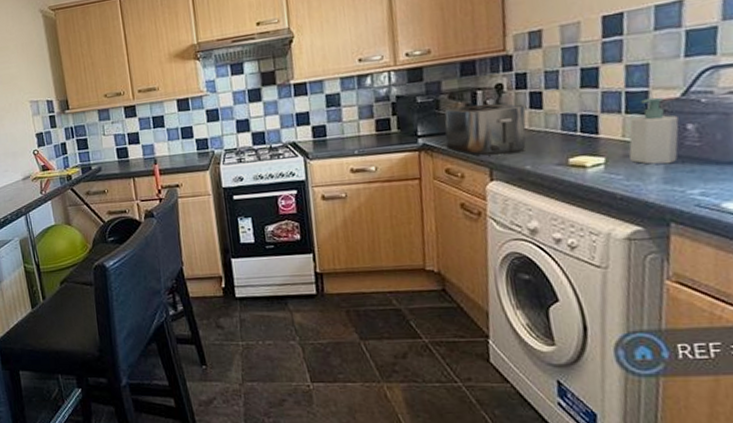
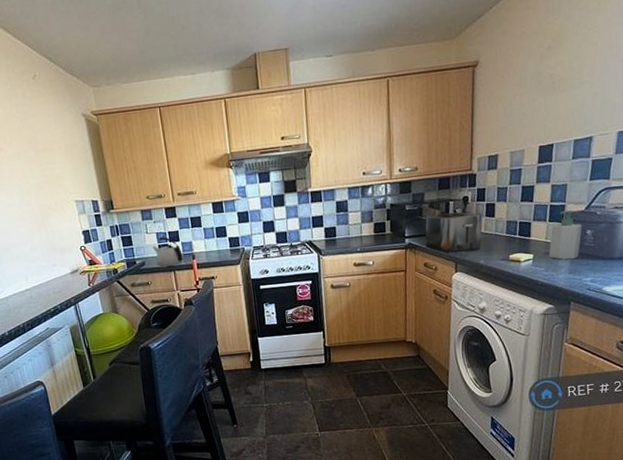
kettle: none [109,138,144,174] -> present [152,236,183,268]

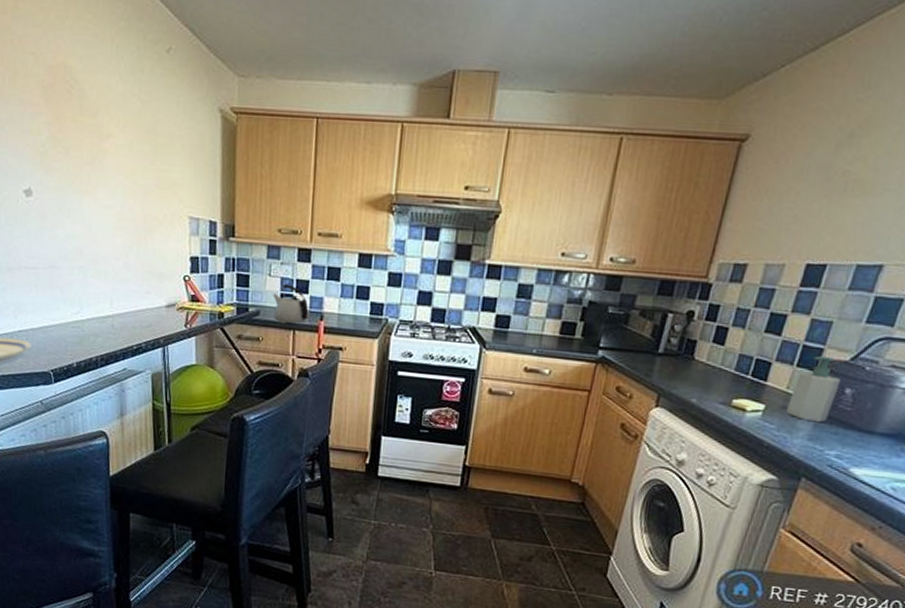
toaster: present [425,212,483,254] -> none [623,325,709,384]

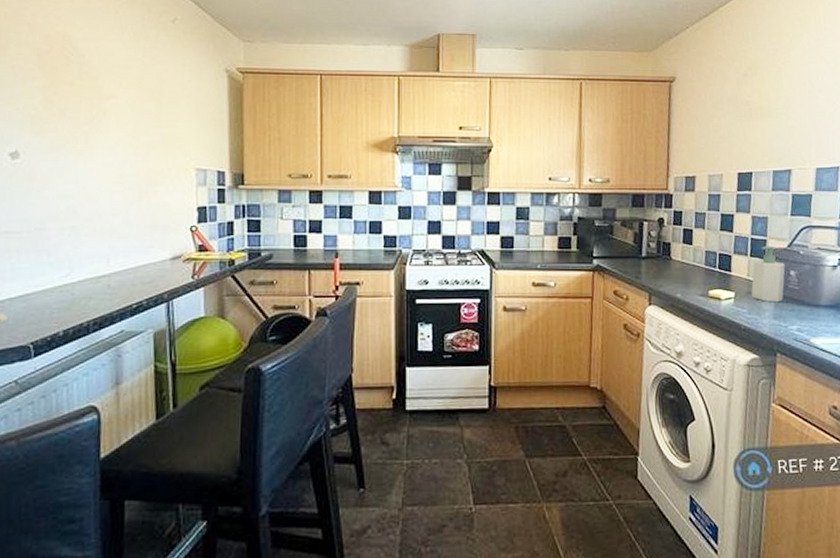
kettle: present [273,283,309,324] -> none [285,225,323,265]

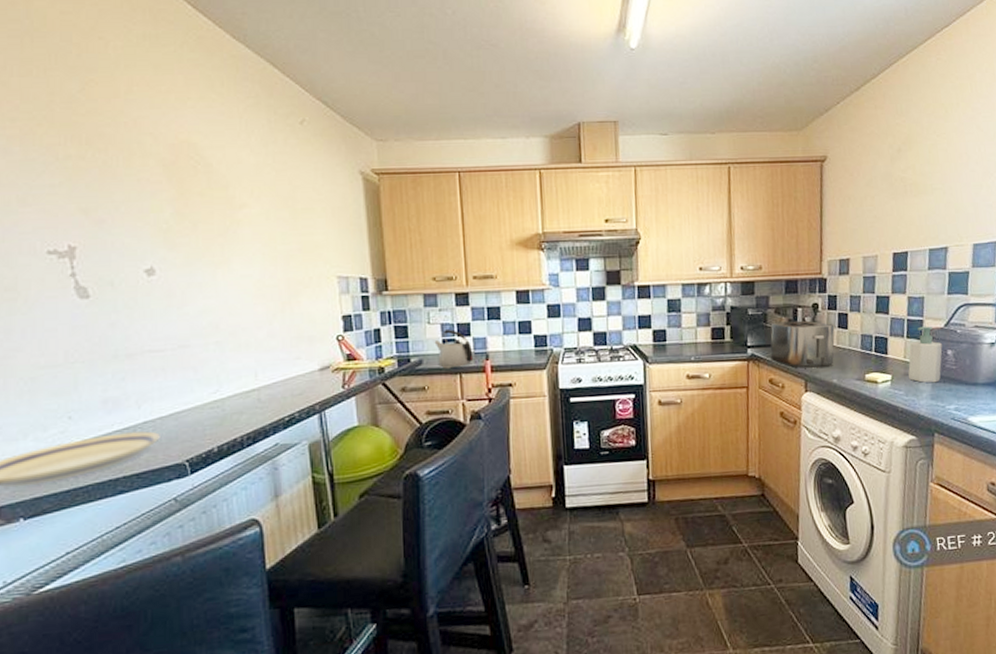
kettle: none [285,225,323,265] -> present [434,328,474,369]
toaster: none [615,234,680,282] -> present [770,320,835,369]

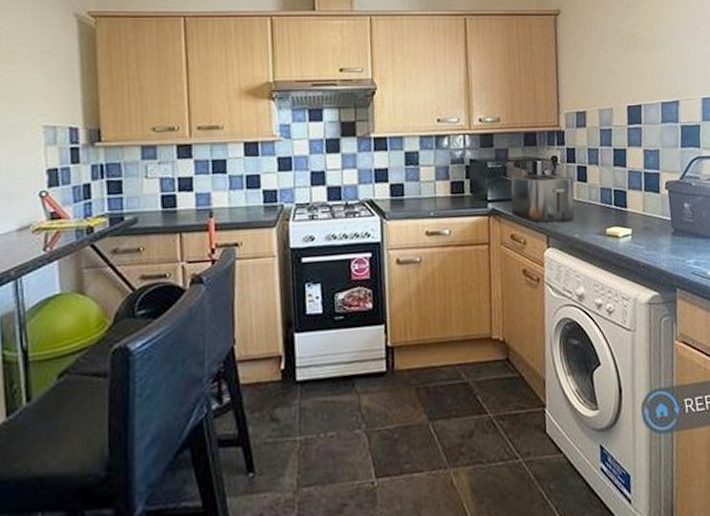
kettle: present [434,328,474,369] -> none [152,183,196,228]
soap bottle: present [908,326,943,383] -> none [647,179,680,237]

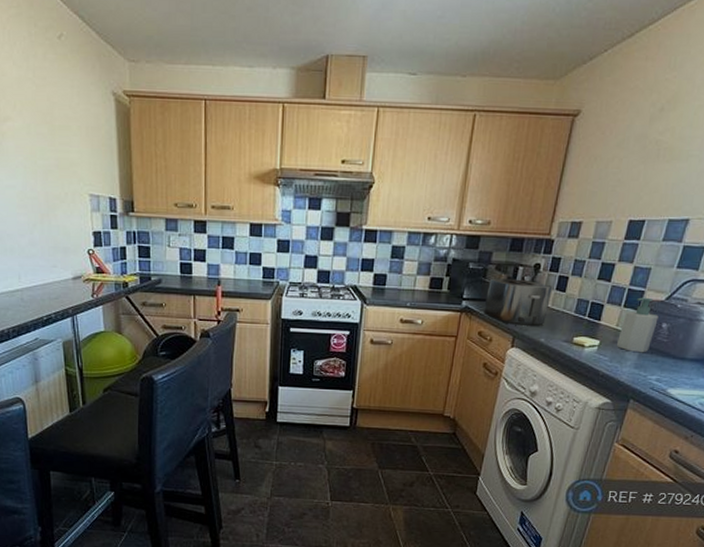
soap bottle: none [647,179,680,237] -> present [616,297,659,353]

